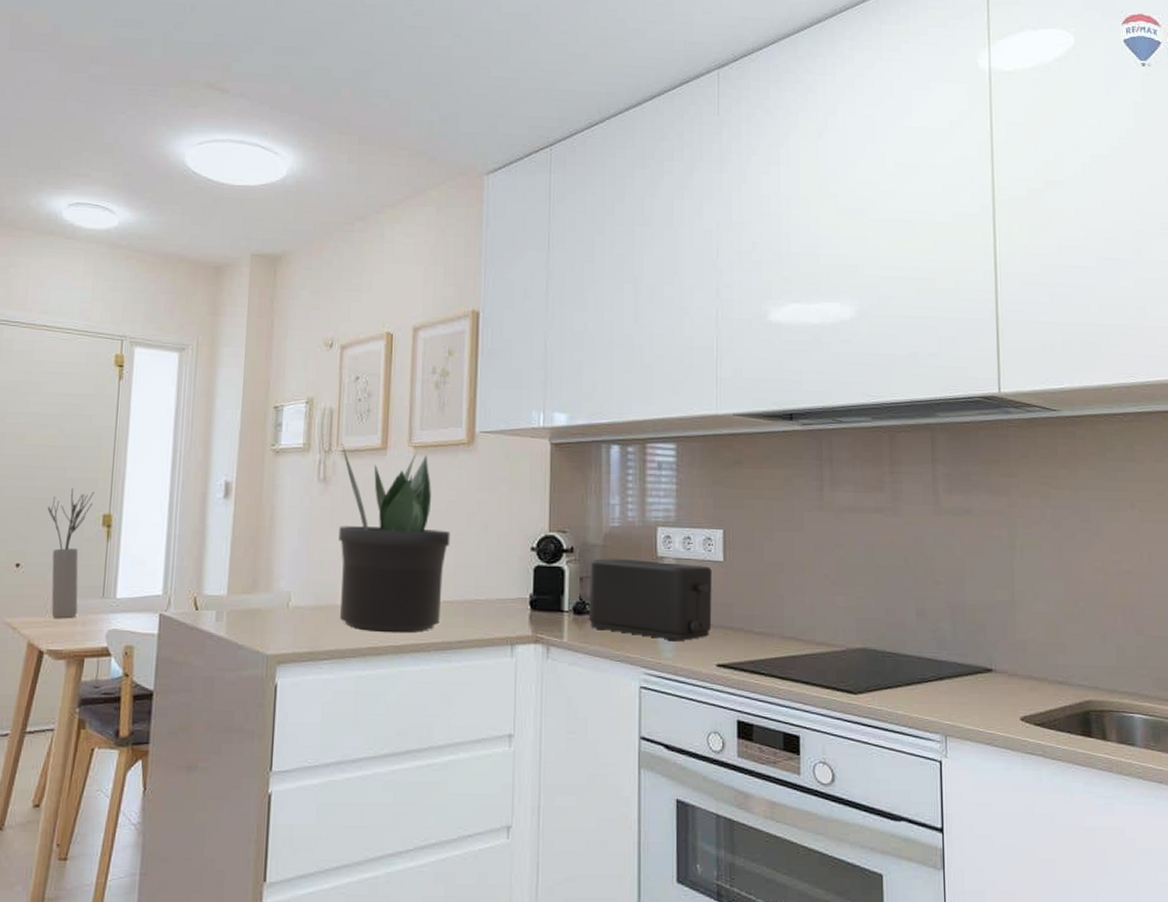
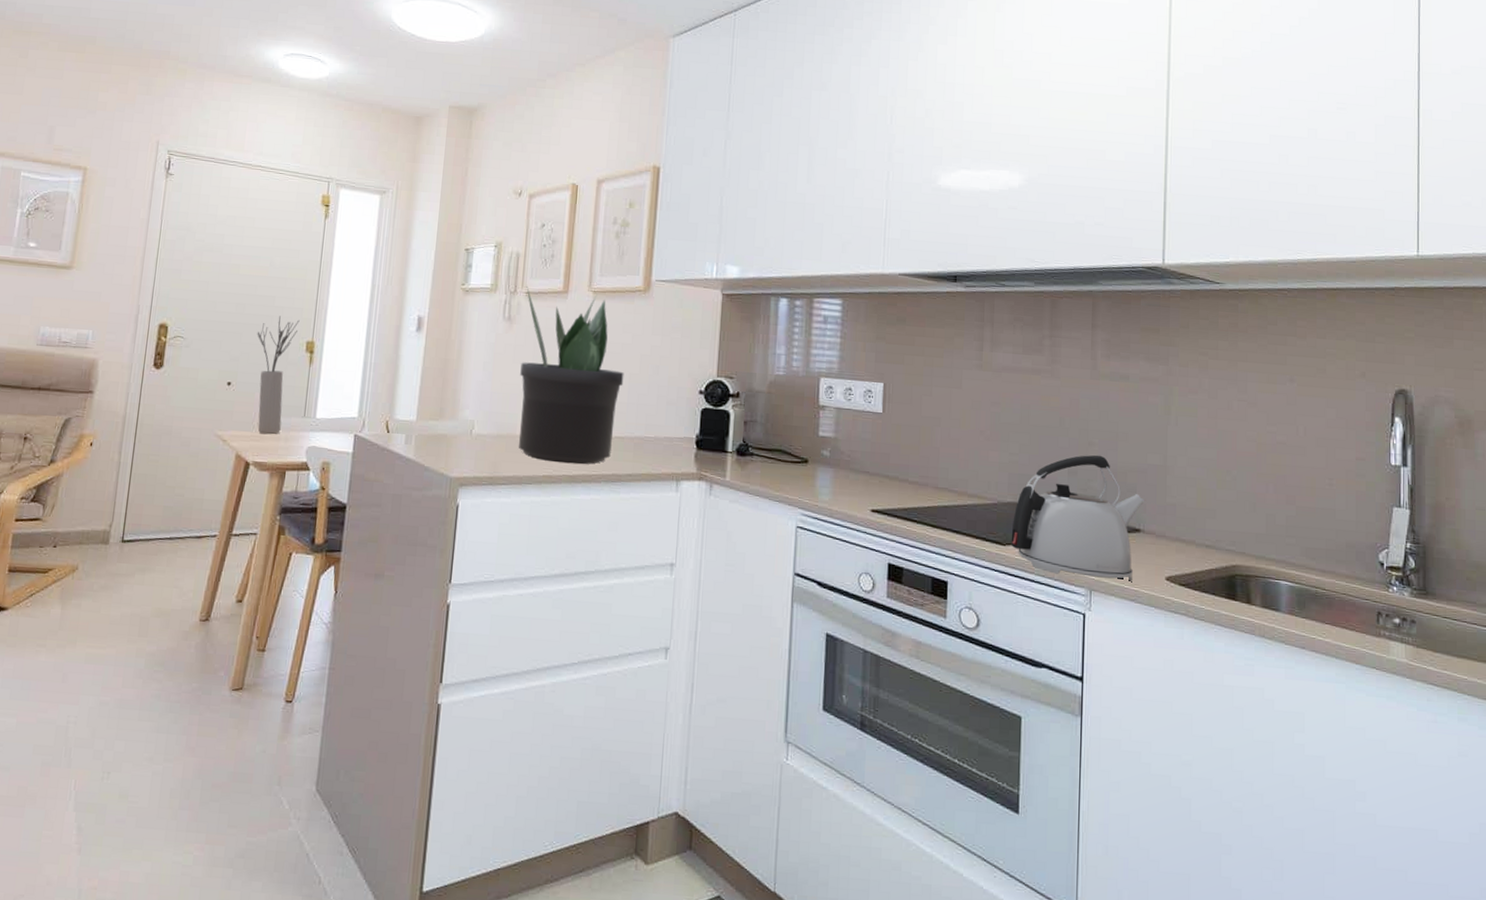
toaster: present [589,559,712,642] -> none [751,404,871,486]
kettle: none [862,593,995,724] -> present [1011,455,1145,581]

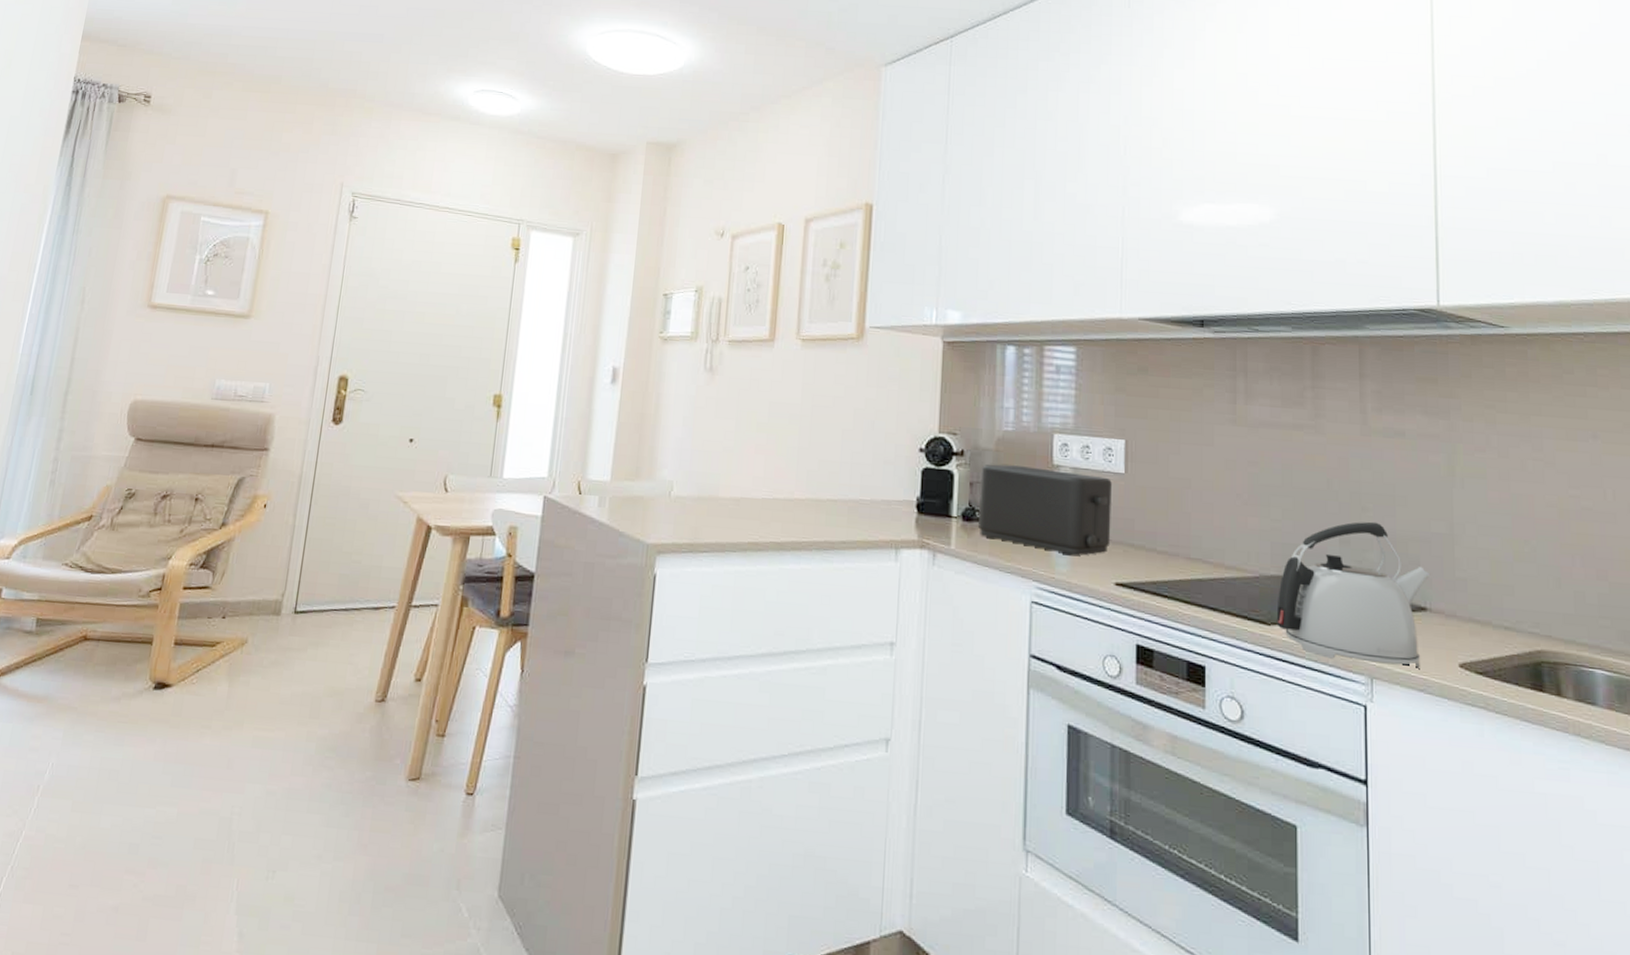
vase: present [257,316,300,435] -> none [441,367,487,496]
planter: present [519,285,624,464] -> none [722,333,837,530]
toaster: none [751,404,871,486] -> present [979,464,1112,556]

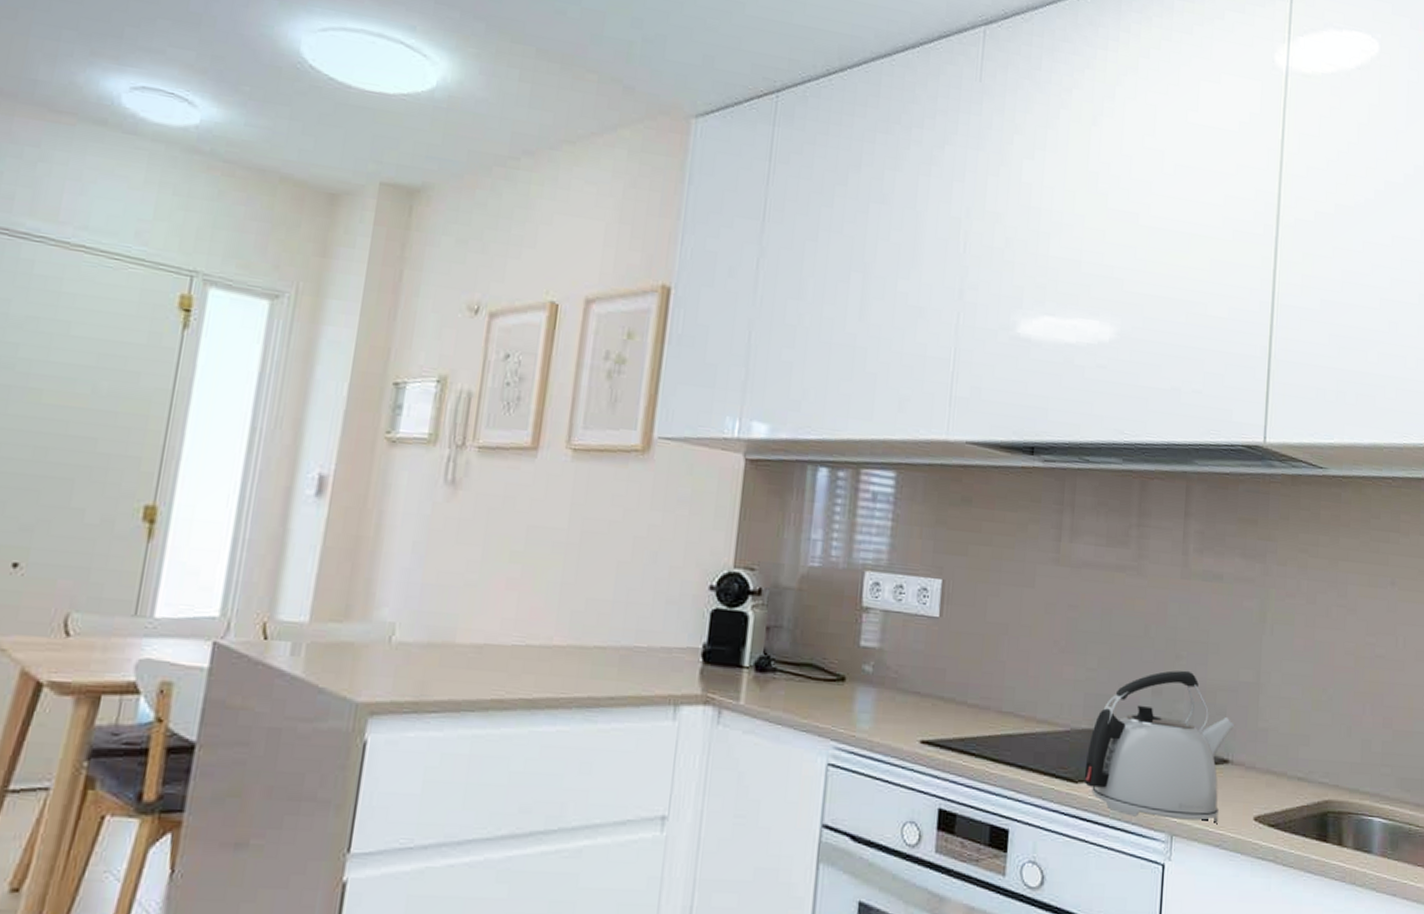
toaster: present [979,464,1112,556] -> none [773,605,925,711]

